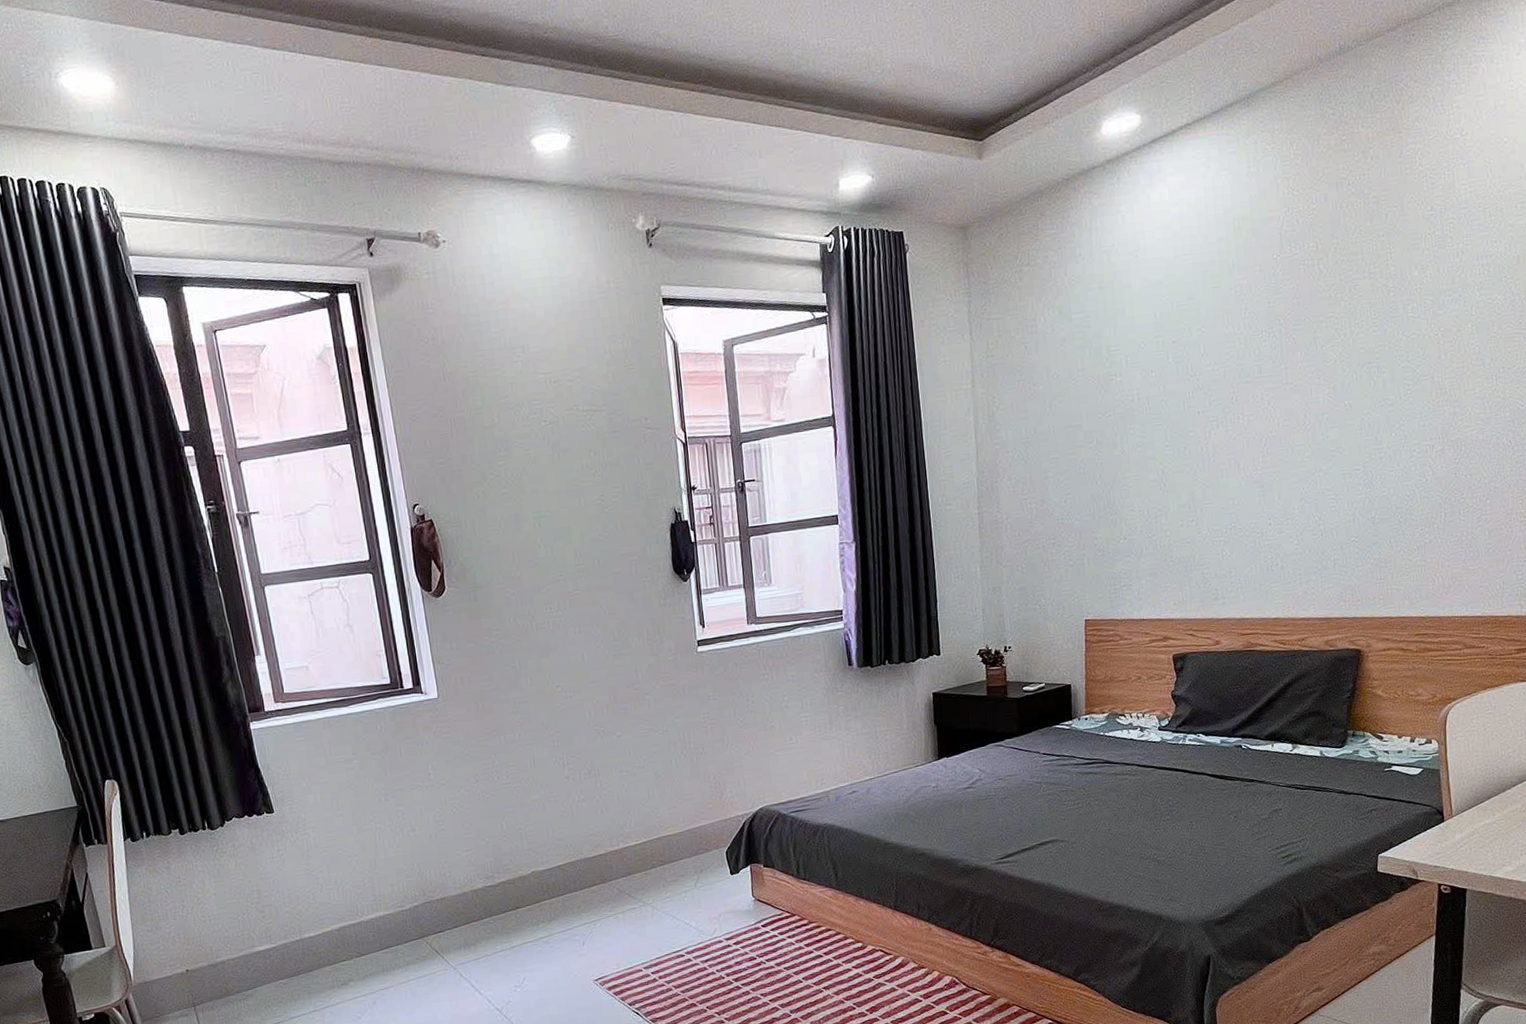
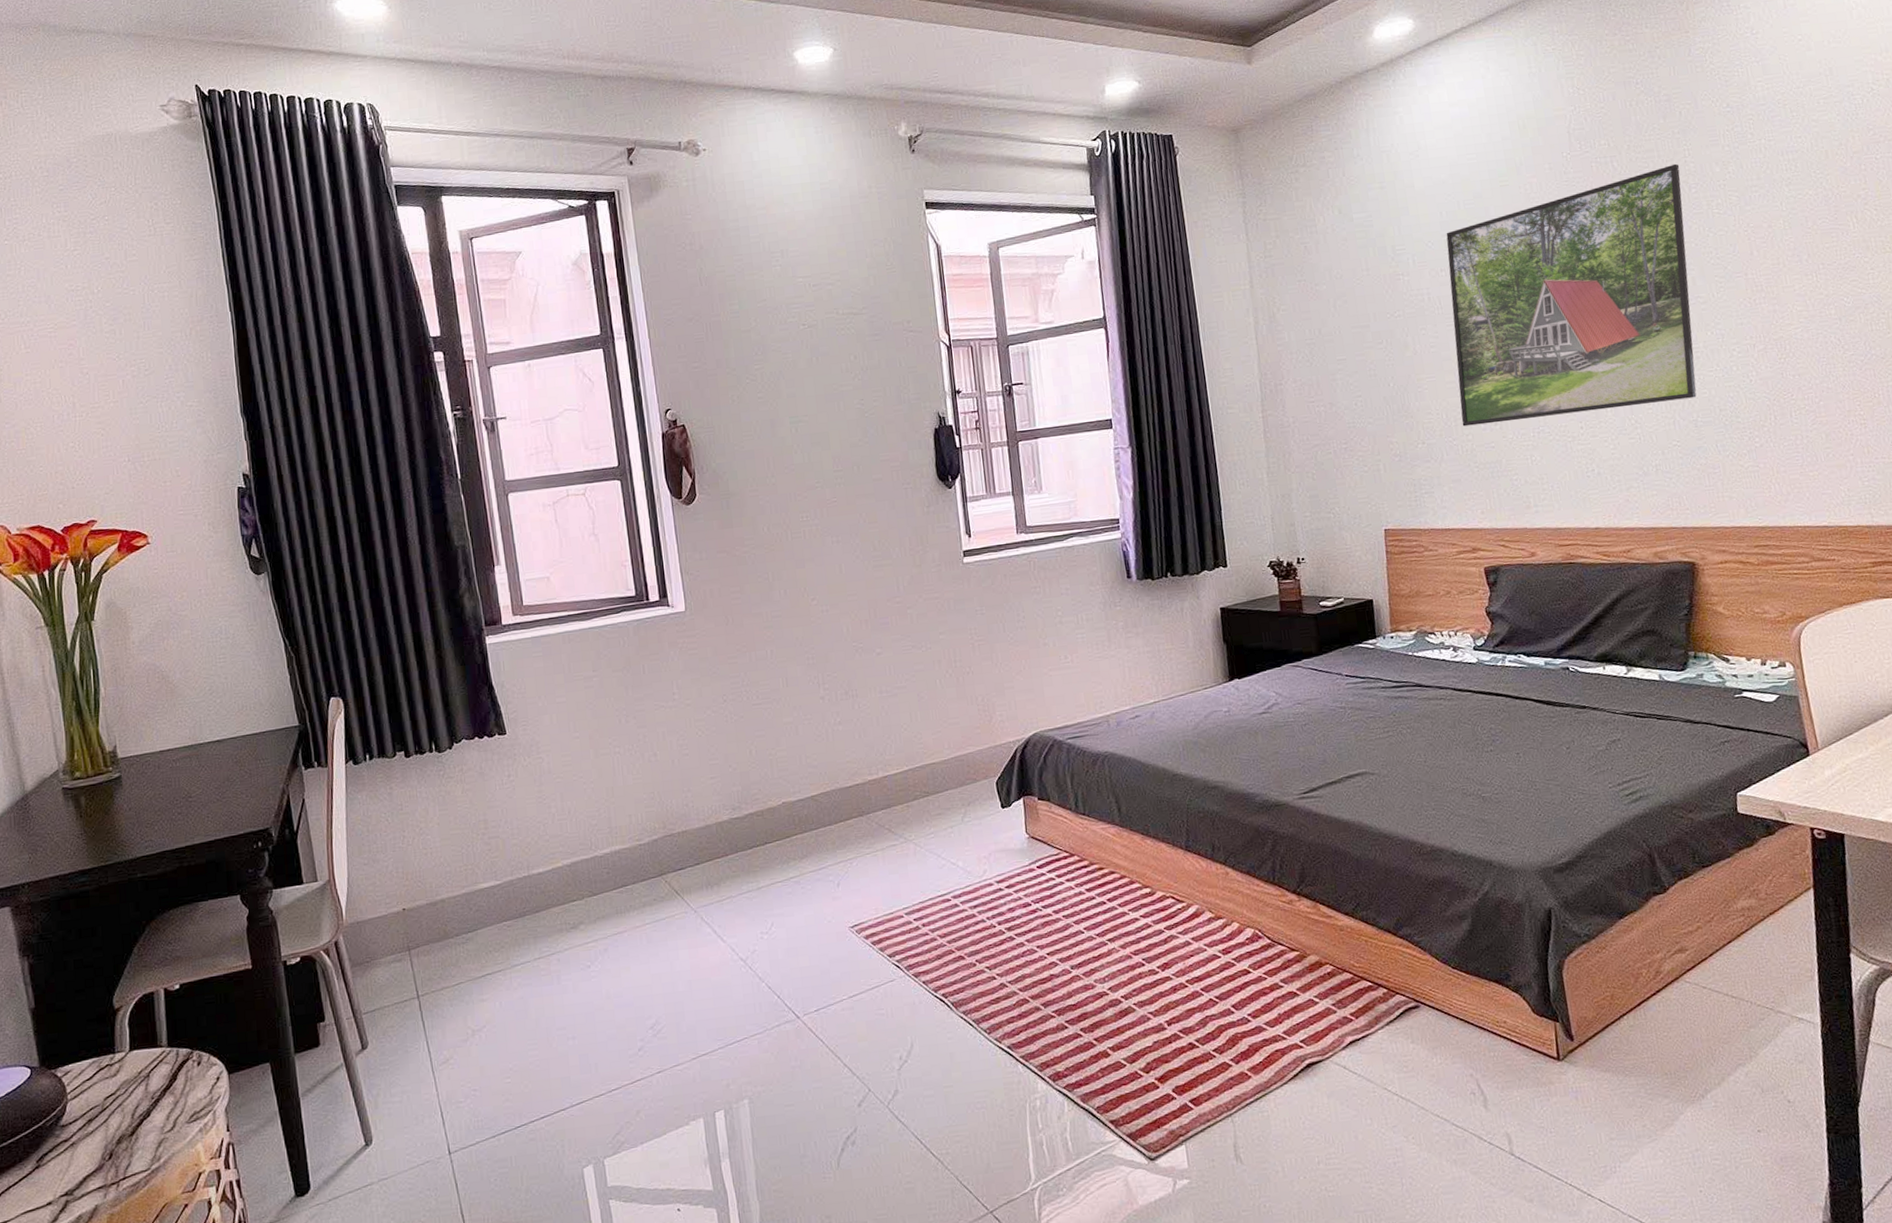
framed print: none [1158,267,1381,523] -> present [1446,163,1697,427]

